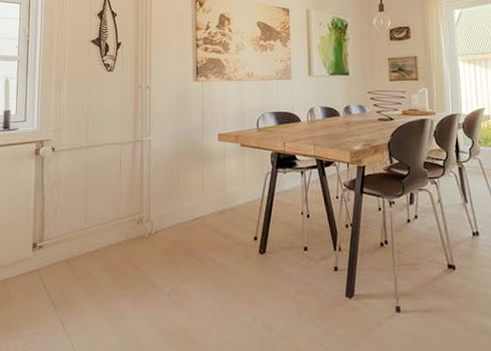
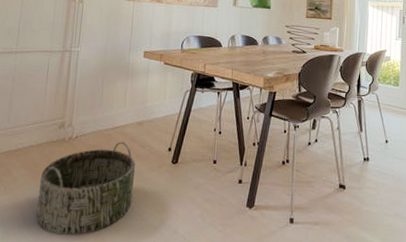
basket: none [122,234,220,339] -> present [36,141,135,235]

